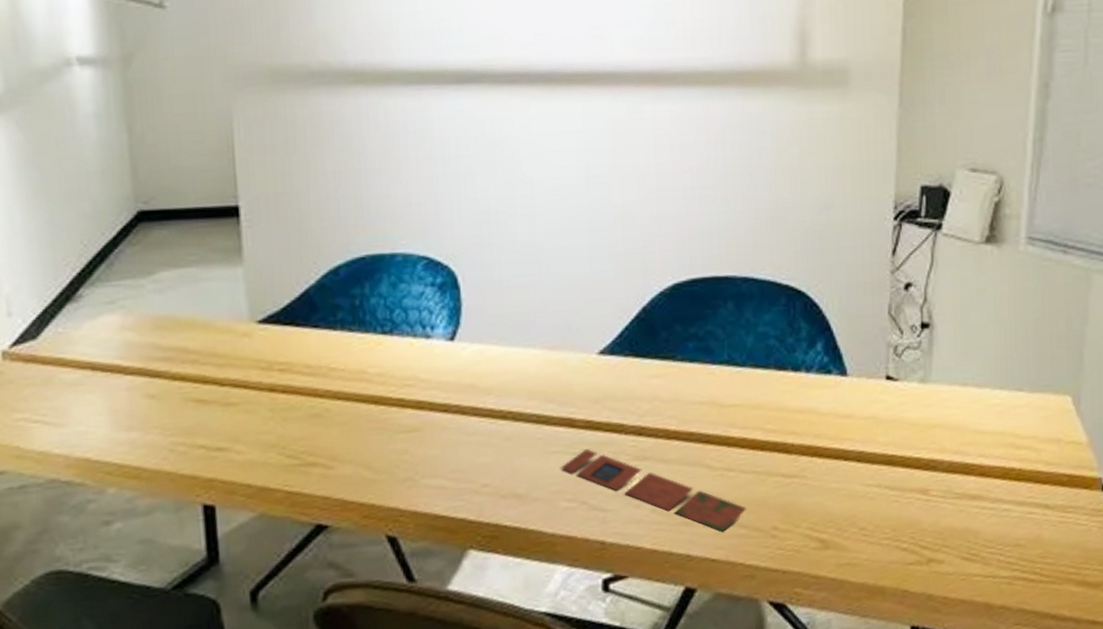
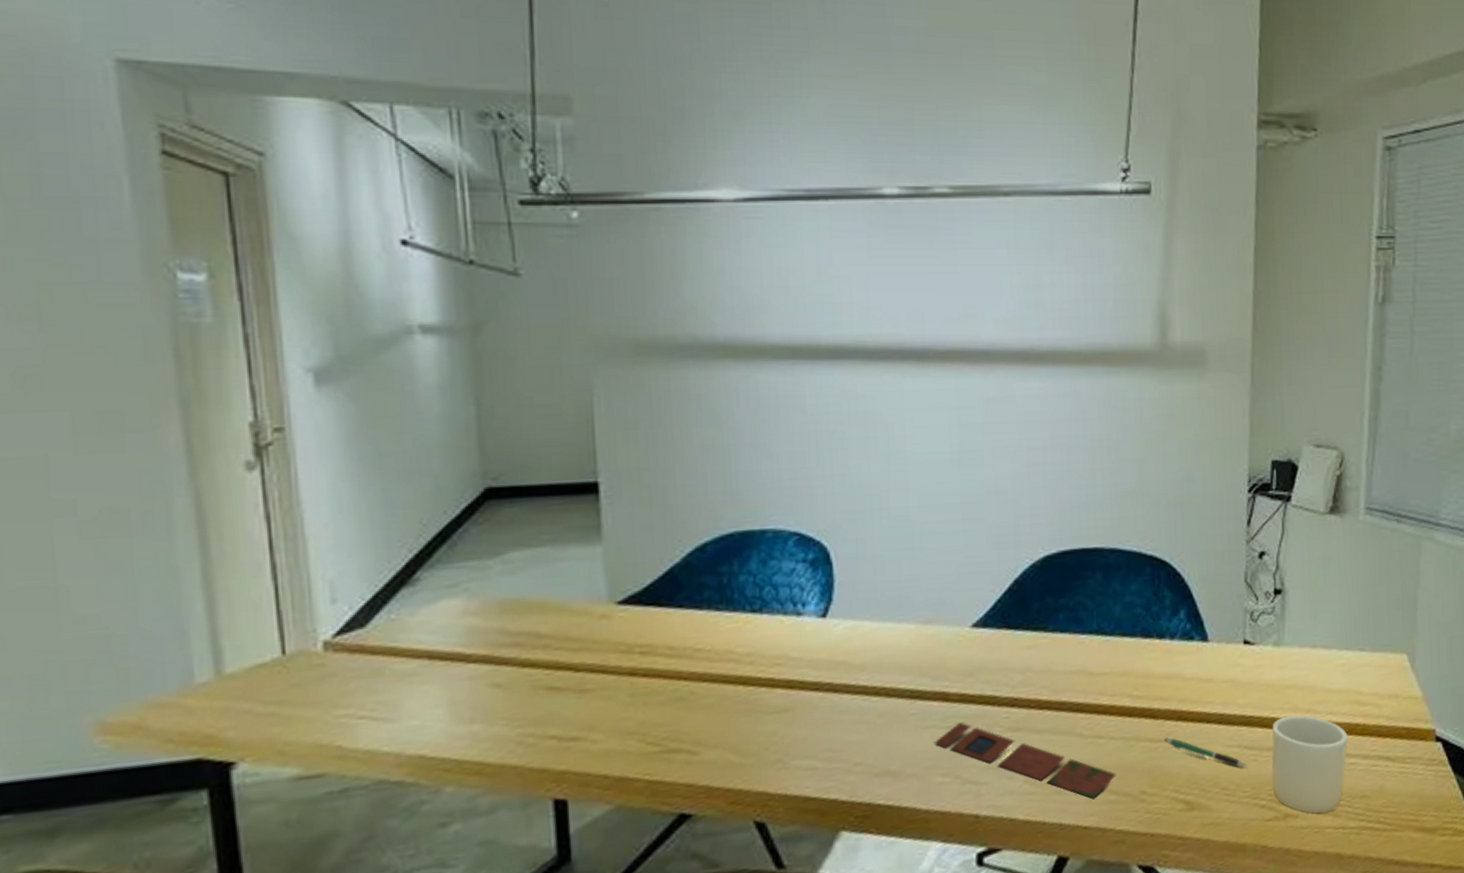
pen: none [798,473,888,509] -> present [1164,737,1247,768]
mug: none [914,456,1001,560] -> present [1271,715,1348,814]

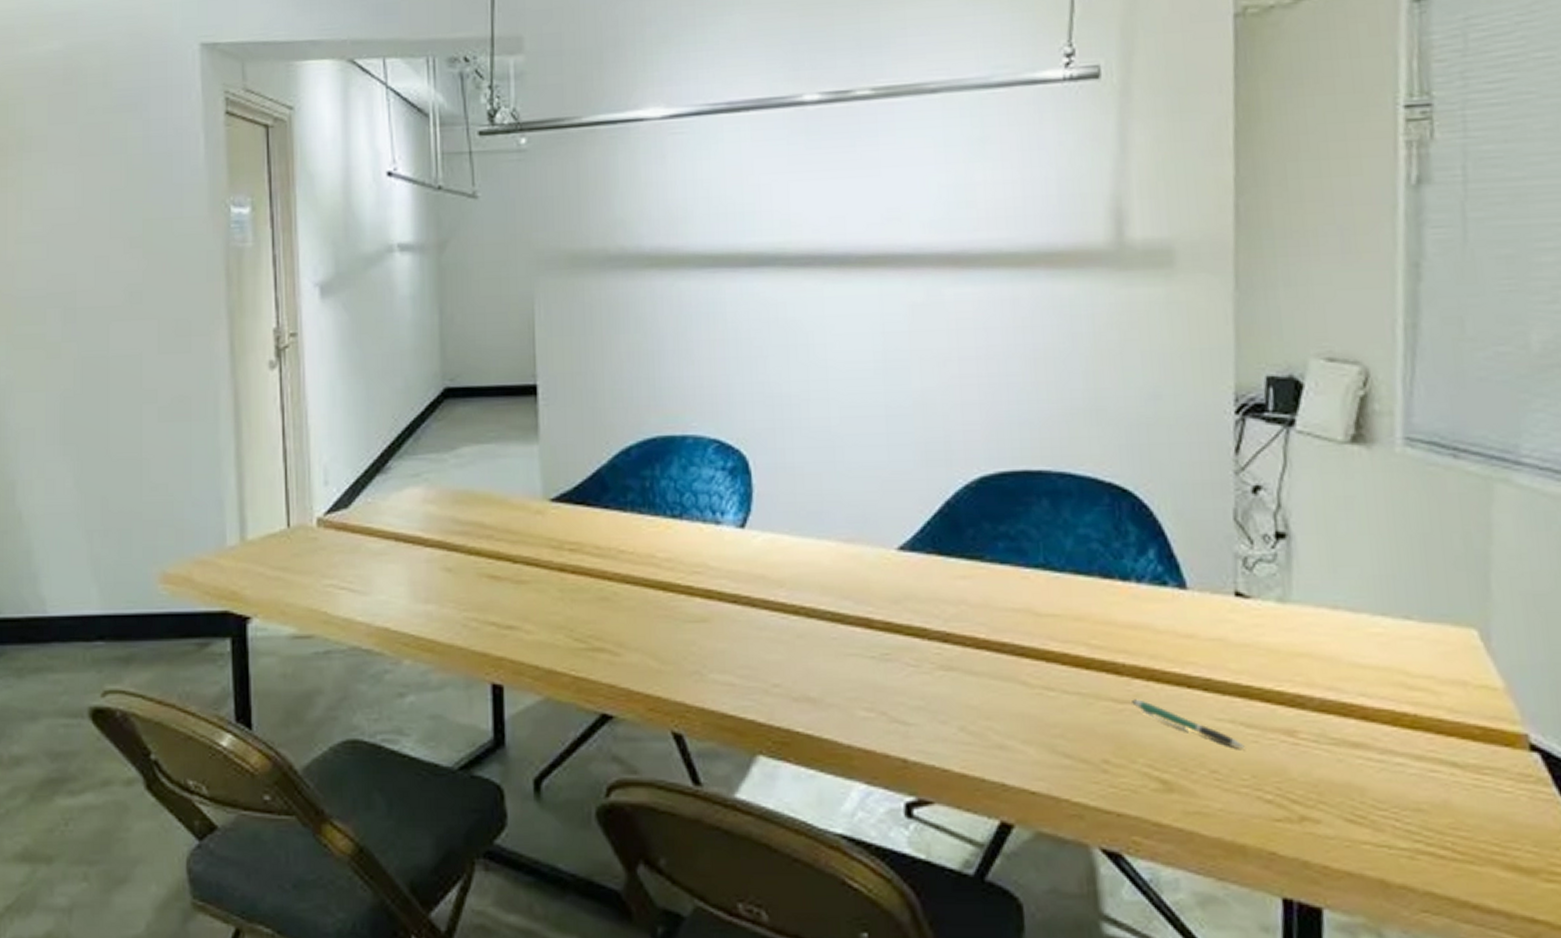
papers: present [934,722,1117,800] -> none [857,653,1071,761]
mug: present [1271,715,1348,814] -> none [1278,691,1391,823]

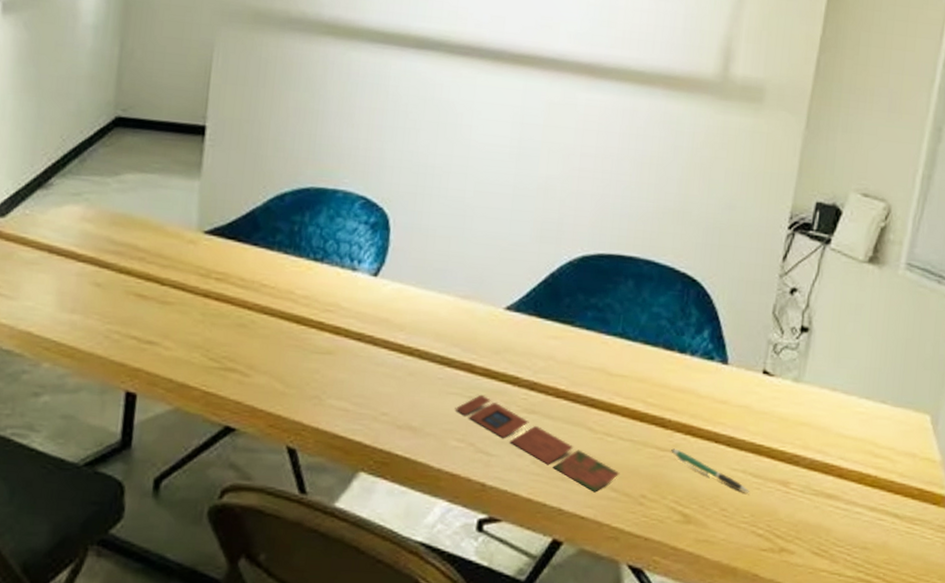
papers: none [857,653,1071,761] -> present [455,394,620,493]

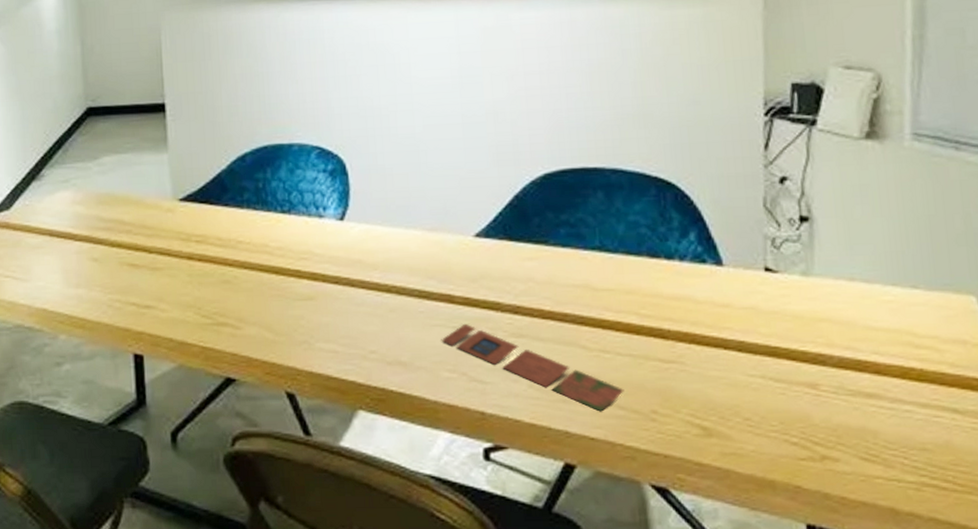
pen: present [671,448,750,494] -> none [676,359,774,400]

